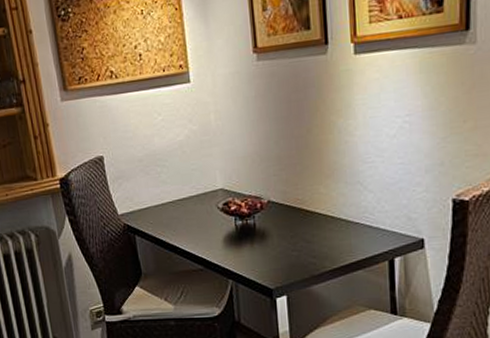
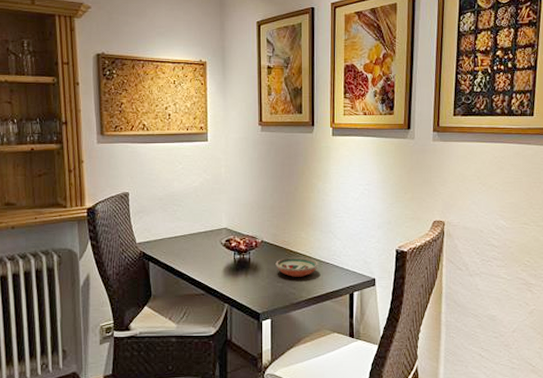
decorative bowl: none [288,217,344,244] -> present [275,257,318,277]

